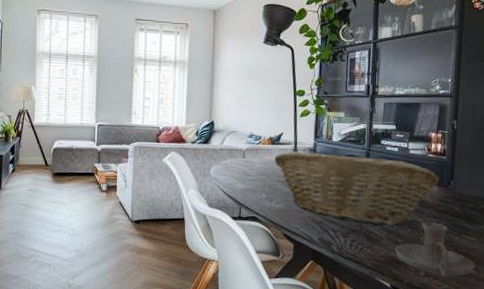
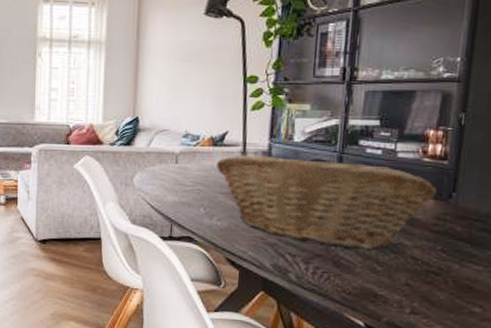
candle holder: present [395,222,475,277] -> none [372,246,480,315]

